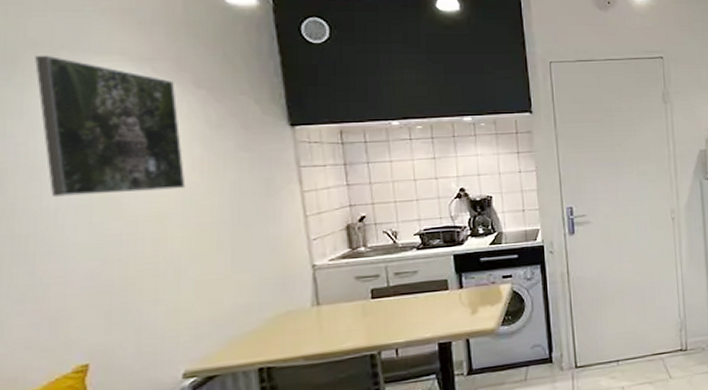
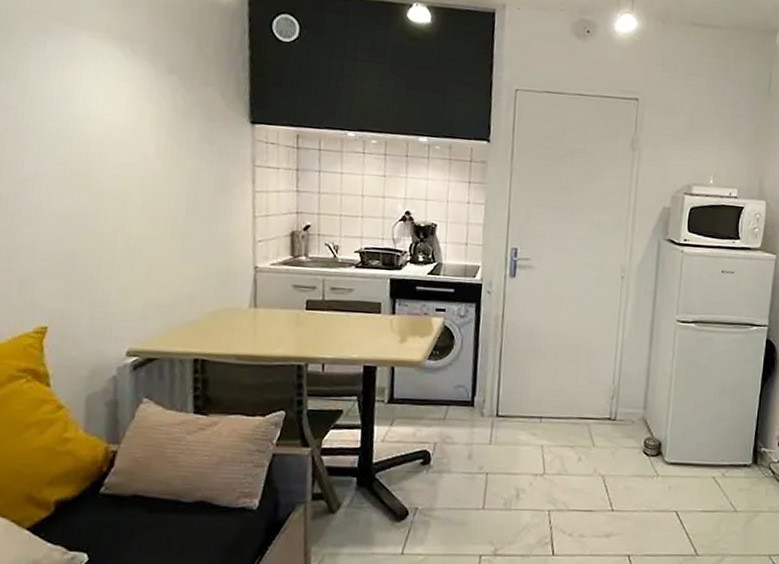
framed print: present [35,55,186,197] -> none [30,23,150,172]

